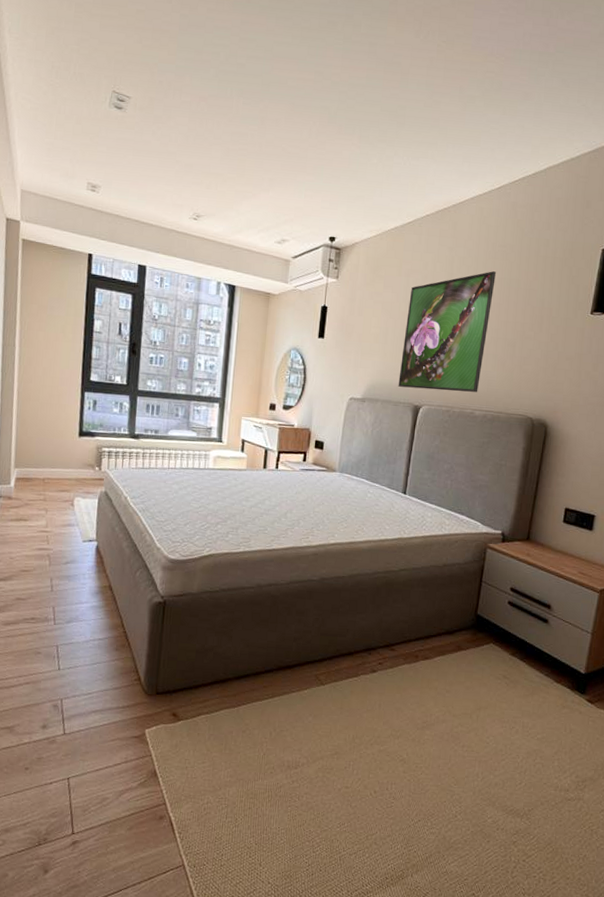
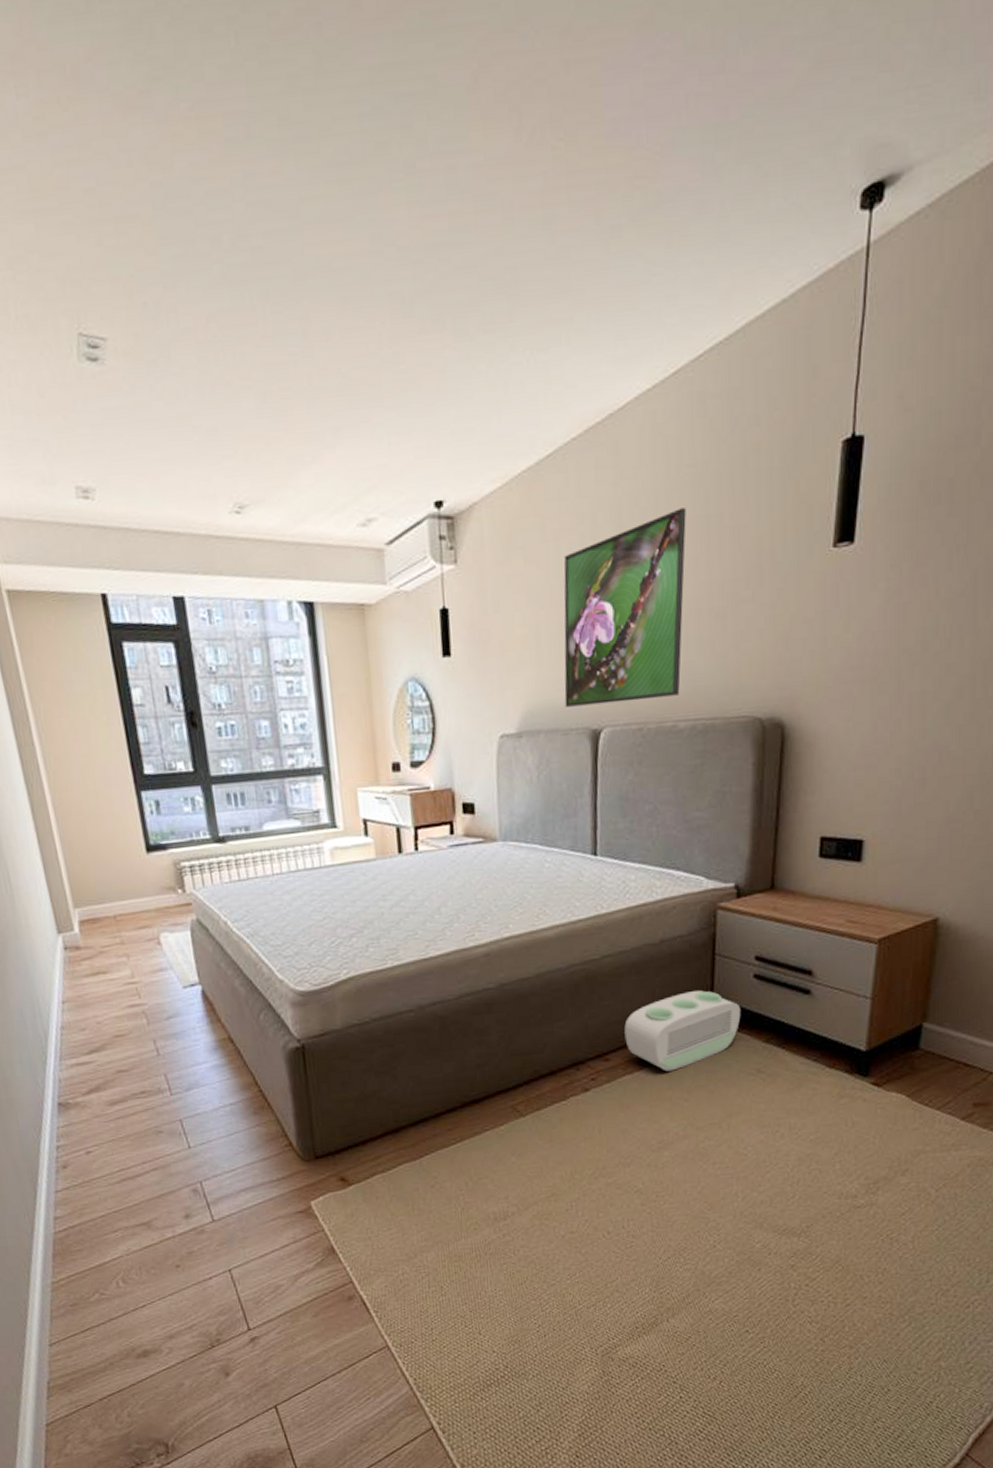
air purifier: none [408,606,496,667] -> present [624,990,741,1071]

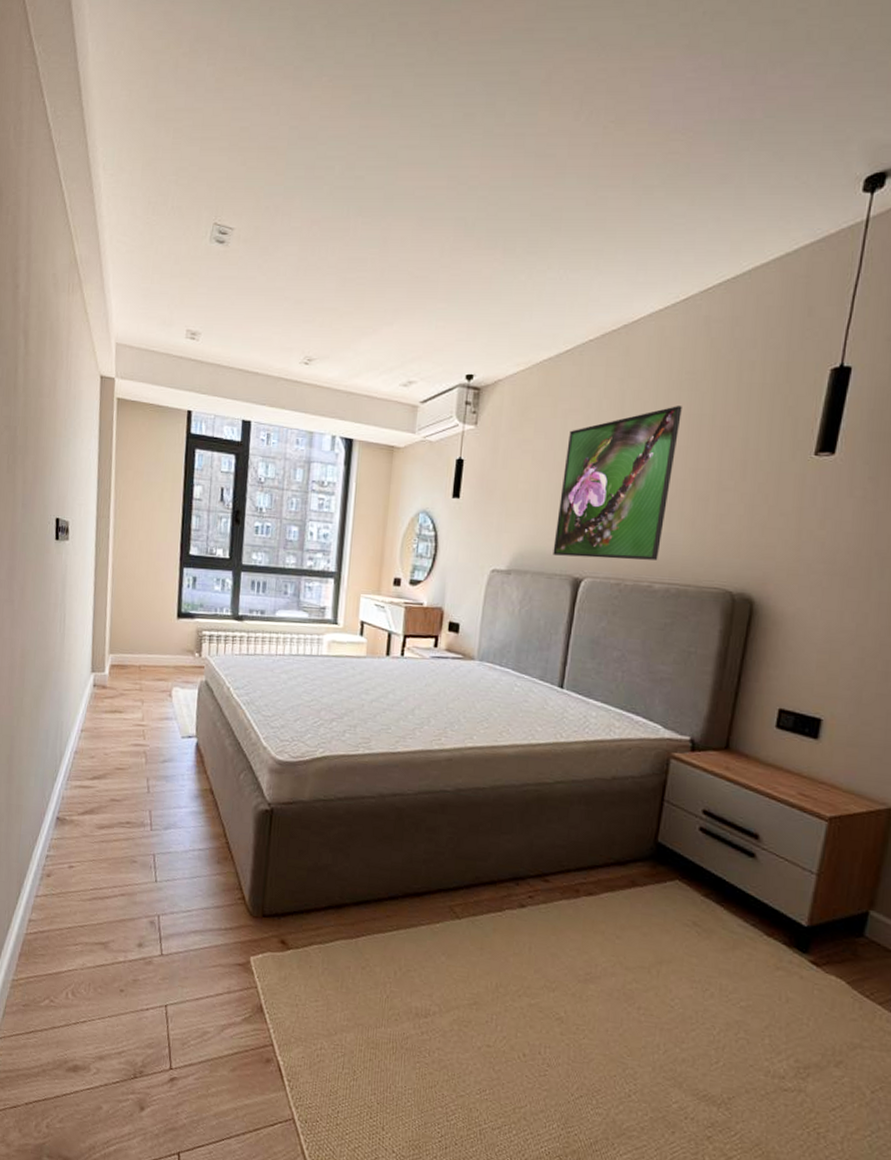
air purifier: present [624,990,741,1071] -> none [566,830,683,905]

